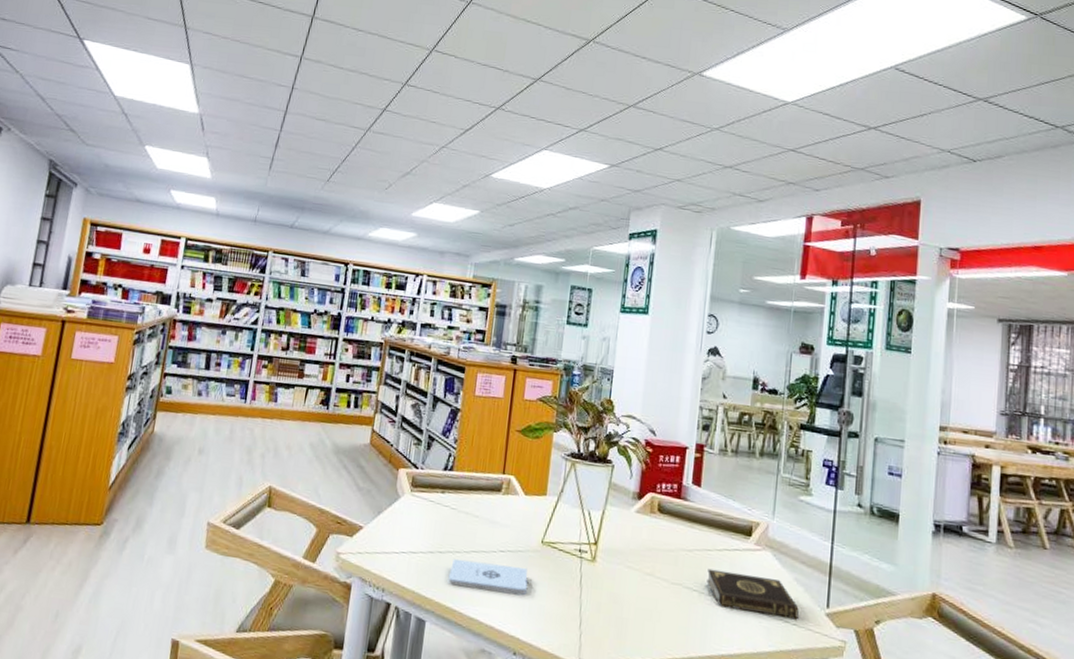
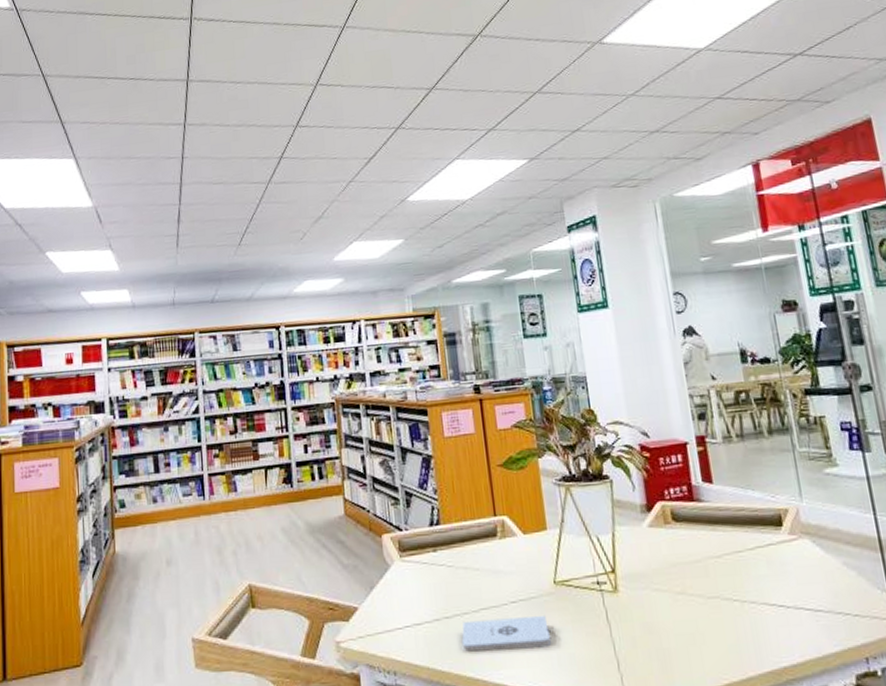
book: present [707,568,799,620] -> none [744,569,859,613]

